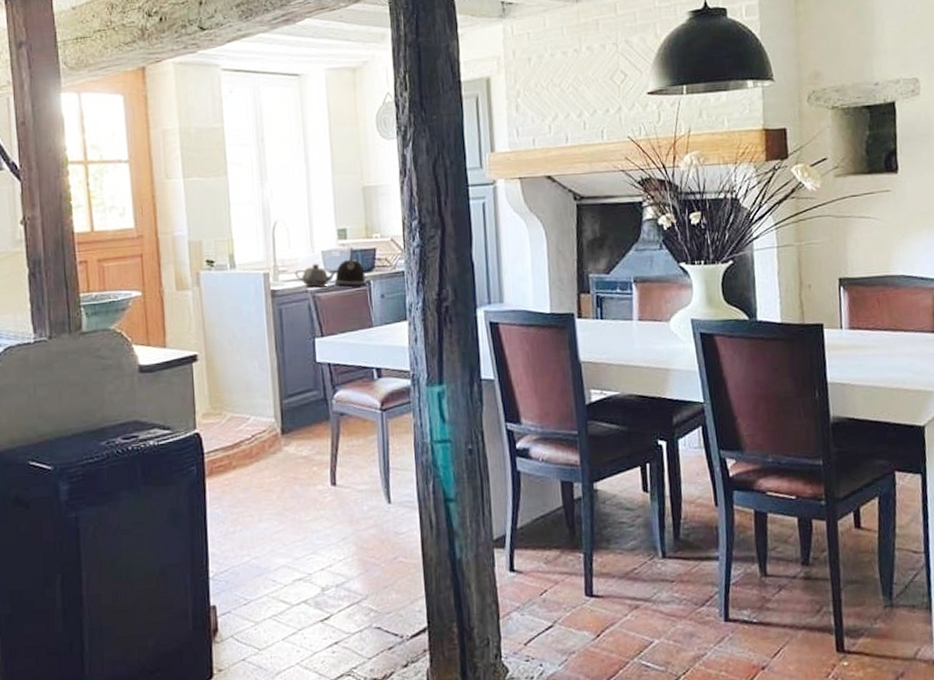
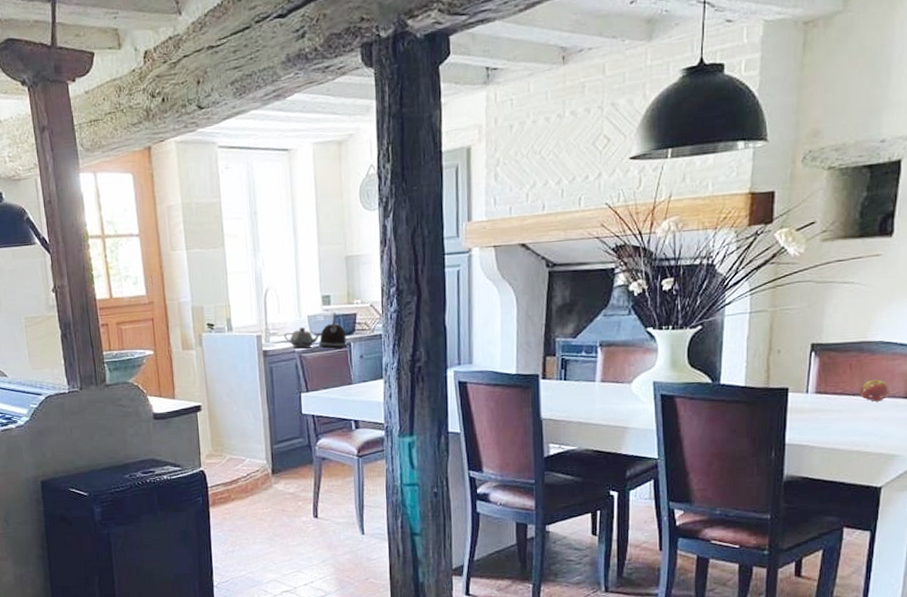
fruit: none [890,313,918,337] -> present [859,379,891,402]

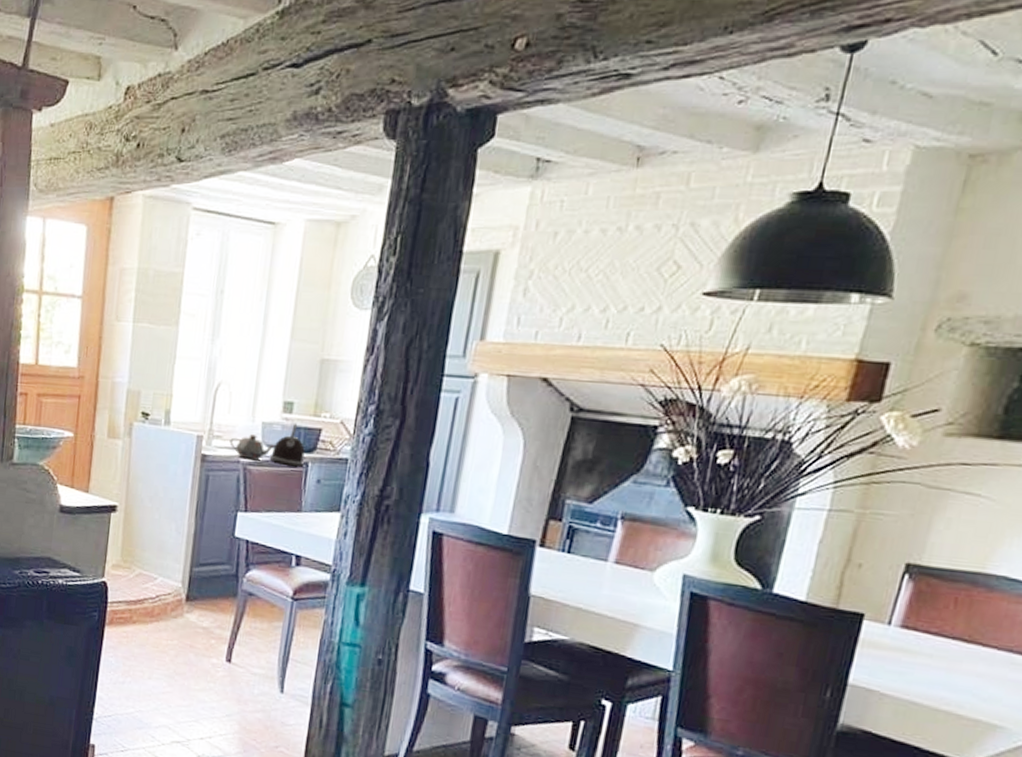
fruit: present [859,379,891,402] -> none [962,623,1007,653]

